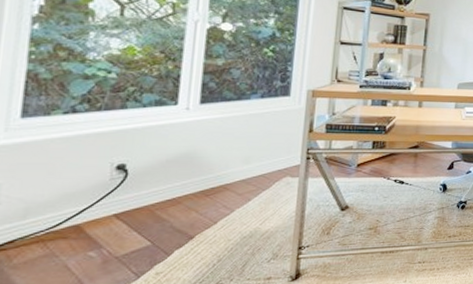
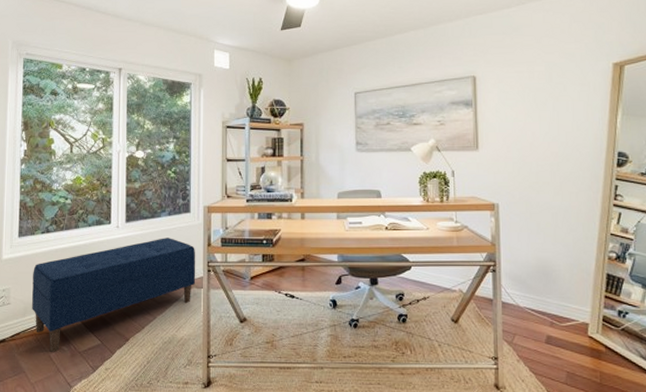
bench: none [39,122,293,262] -> present [32,238,196,353]

